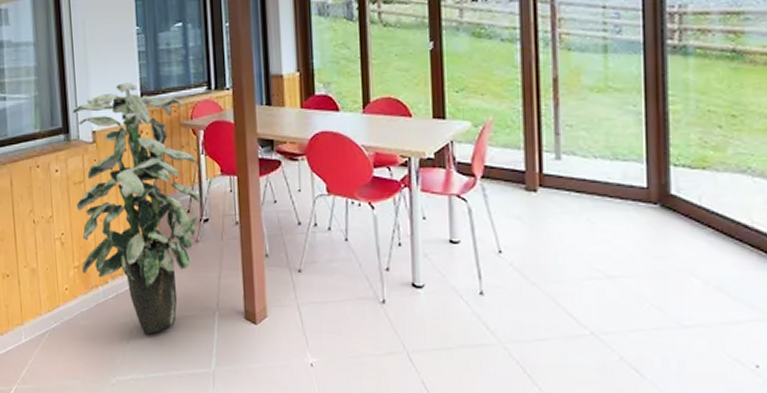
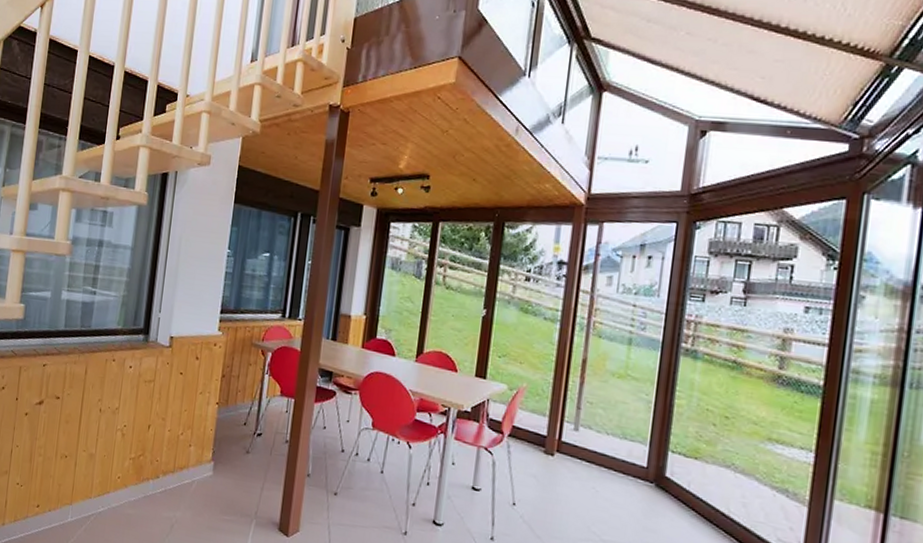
indoor plant: present [72,83,202,334] -> none [136,298,261,531]

